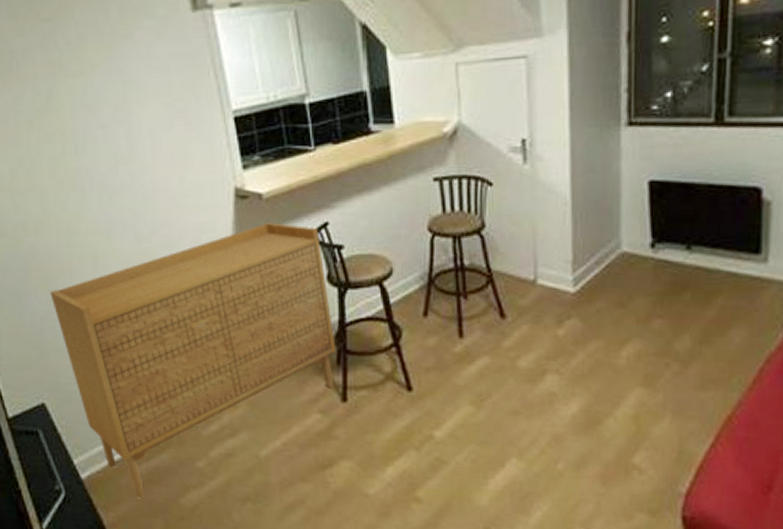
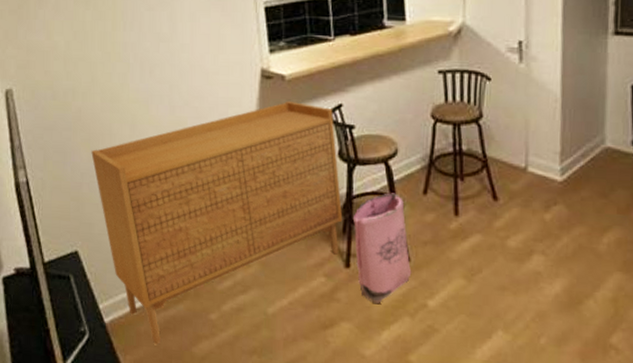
bag: none [347,317,415,438] -> present [352,192,412,303]

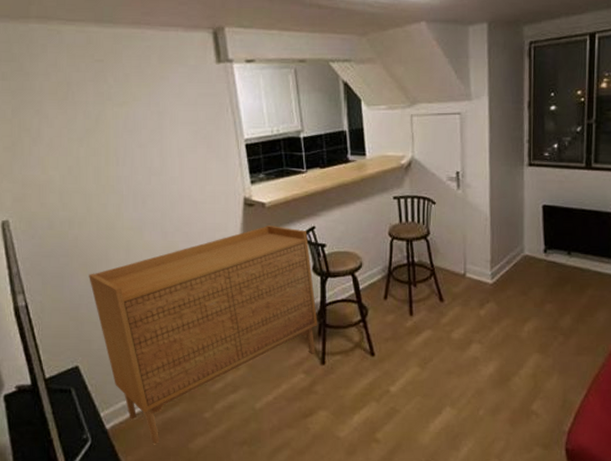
bag: present [352,192,412,303] -> none [326,299,377,392]

